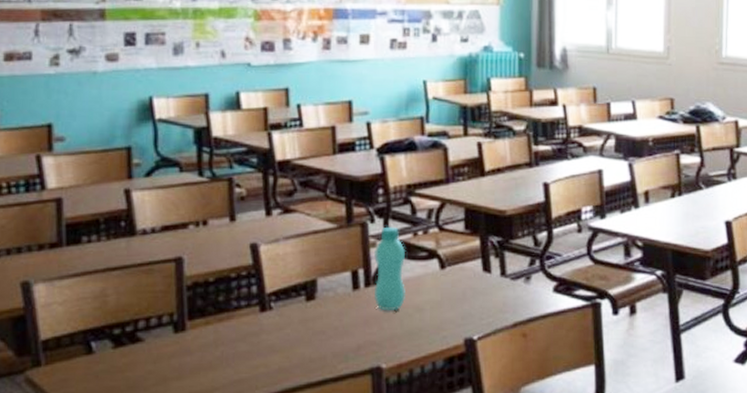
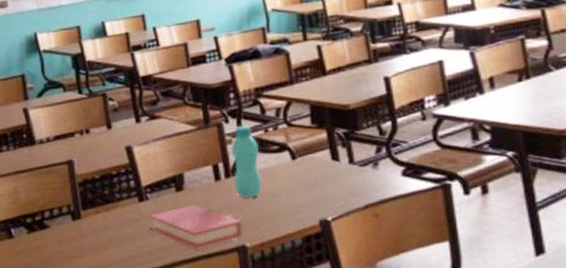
book: none [271,317,379,371] -> present [149,204,243,249]

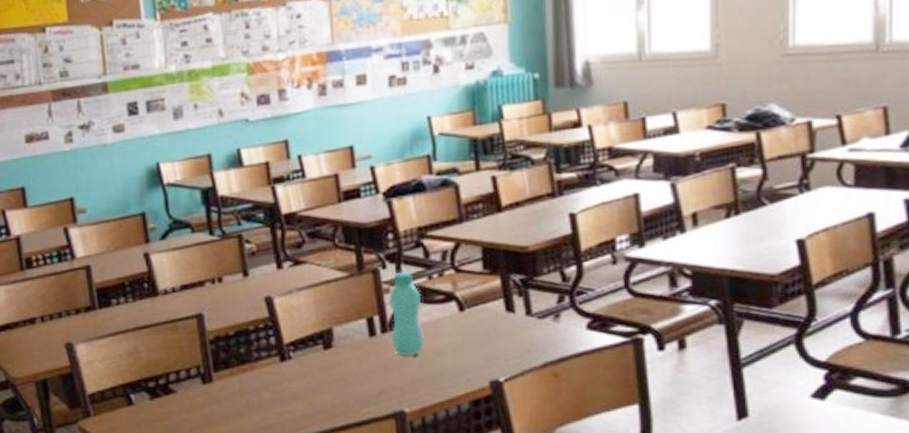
book: present [149,204,243,249] -> none [292,364,401,416]

